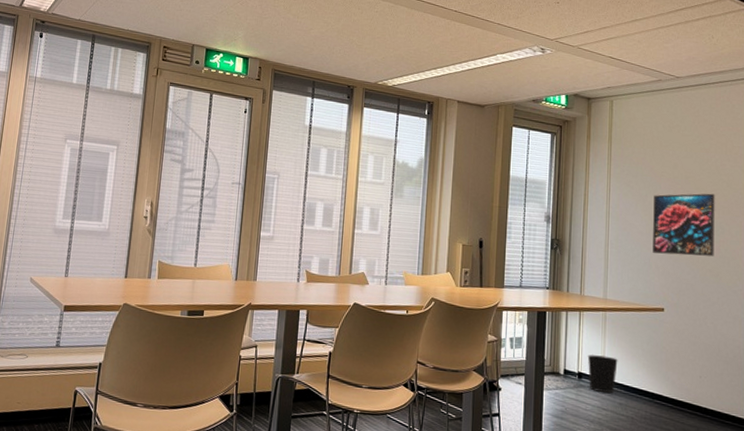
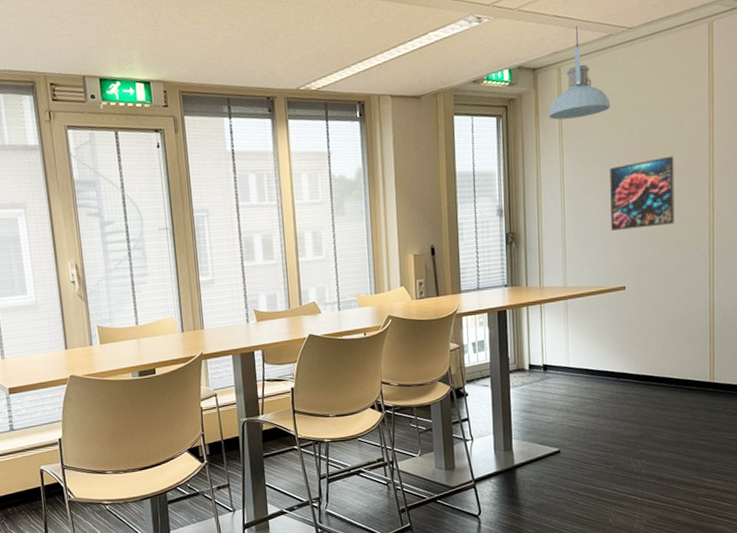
wastebasket: present [587,355,618,394] -> none [551,344,582,381]
ceiling light: none [598,66,657,147] -> present [548,23,611,120]

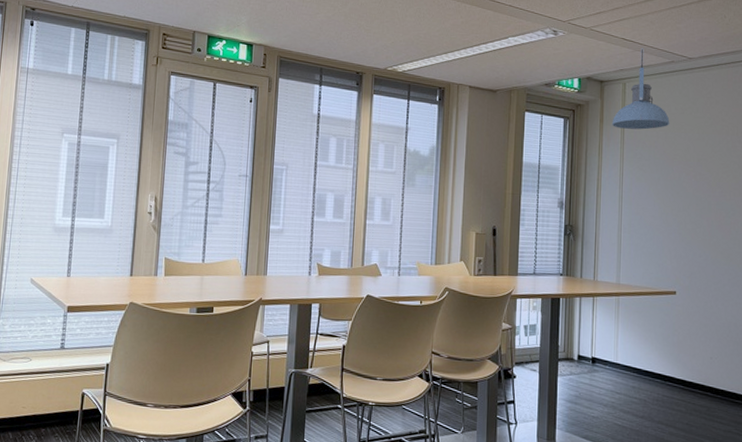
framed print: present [610,156,675,231] -> none [665,175,726,239]

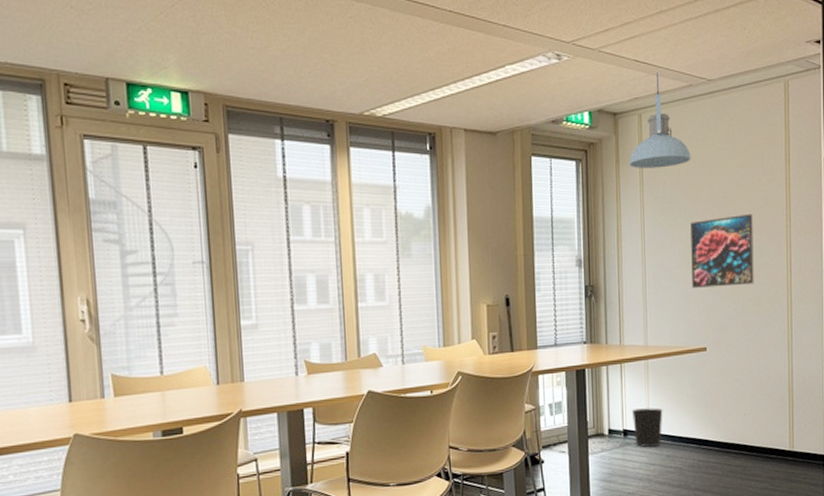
wastebasket: none [600,339,631,378] -> present [631,408,663,448]
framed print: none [665,175,726,239] -> present [690,213,754,288]

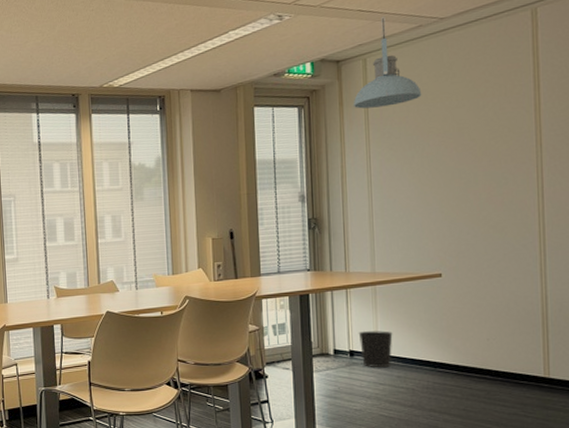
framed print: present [690,213,754,288] -> none [422,142,498,217]

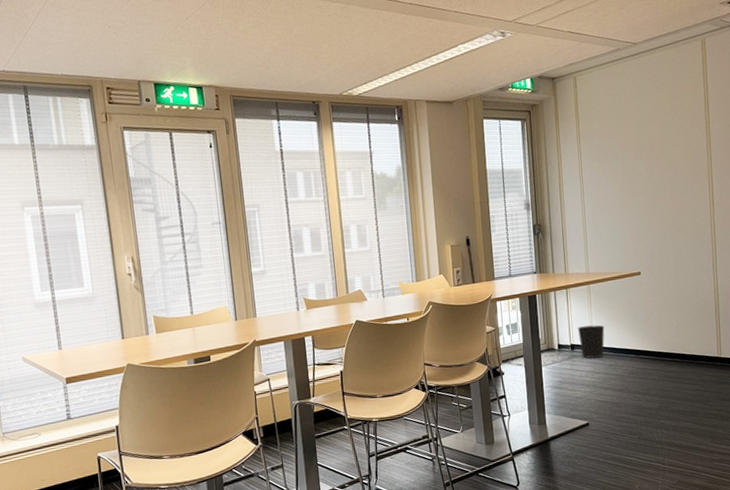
ceiling light: present [353,16,422,109] -> none [566,38,621,124]

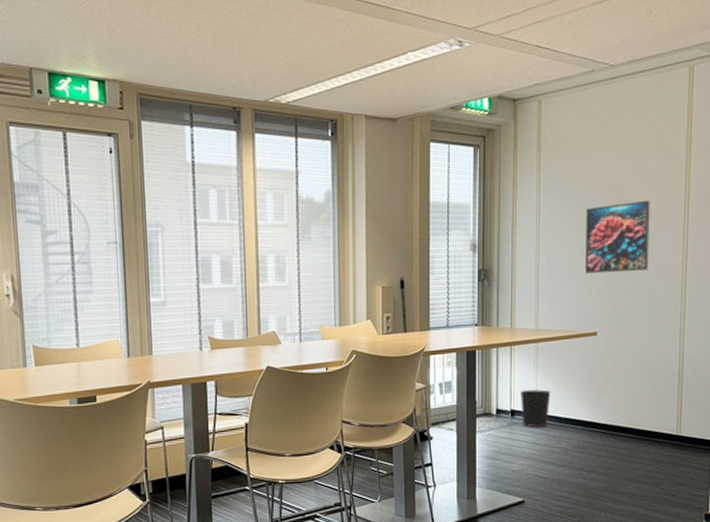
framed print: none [622,155,681,222] -> present [585,200,650,273]

